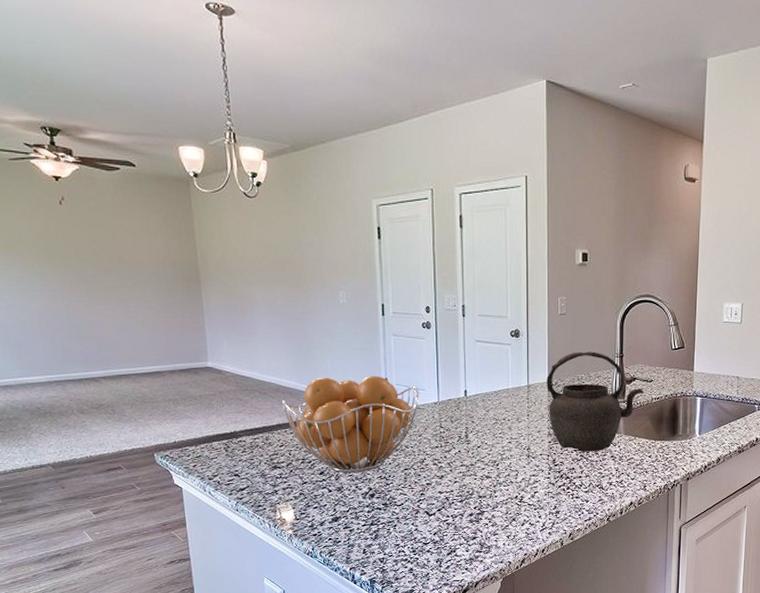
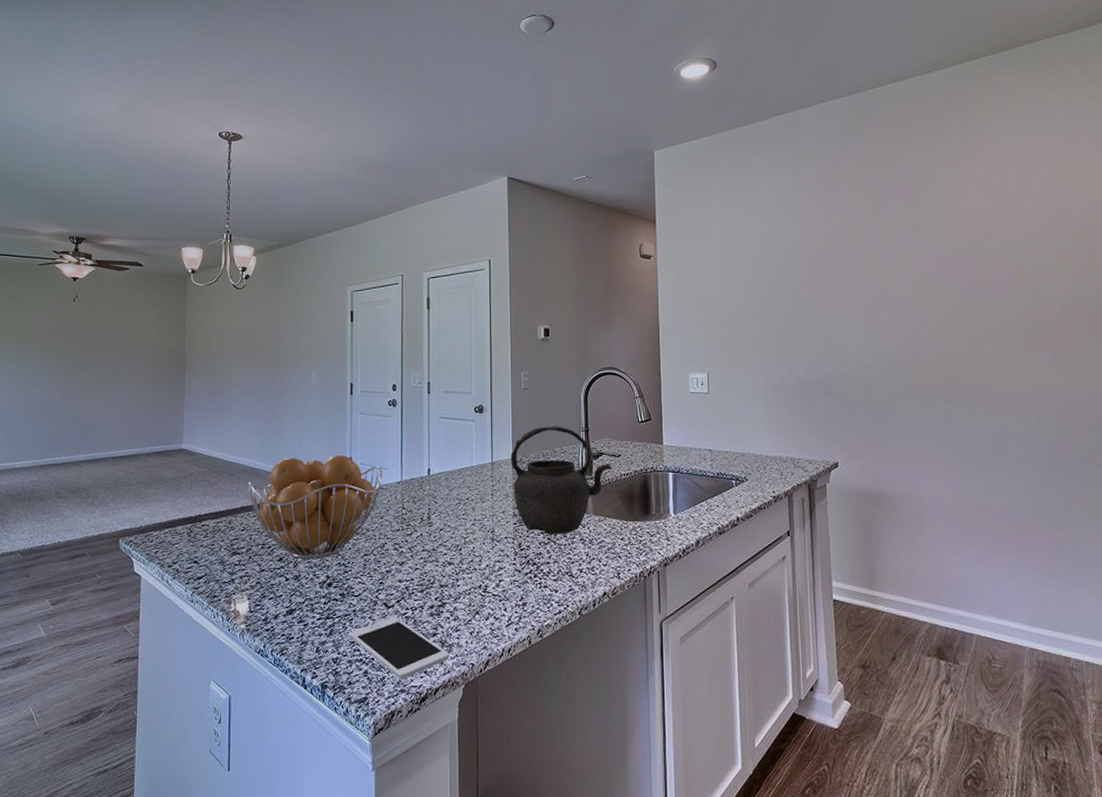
cell phone: none [393,523,489,575] -> present [349,617,450,679]

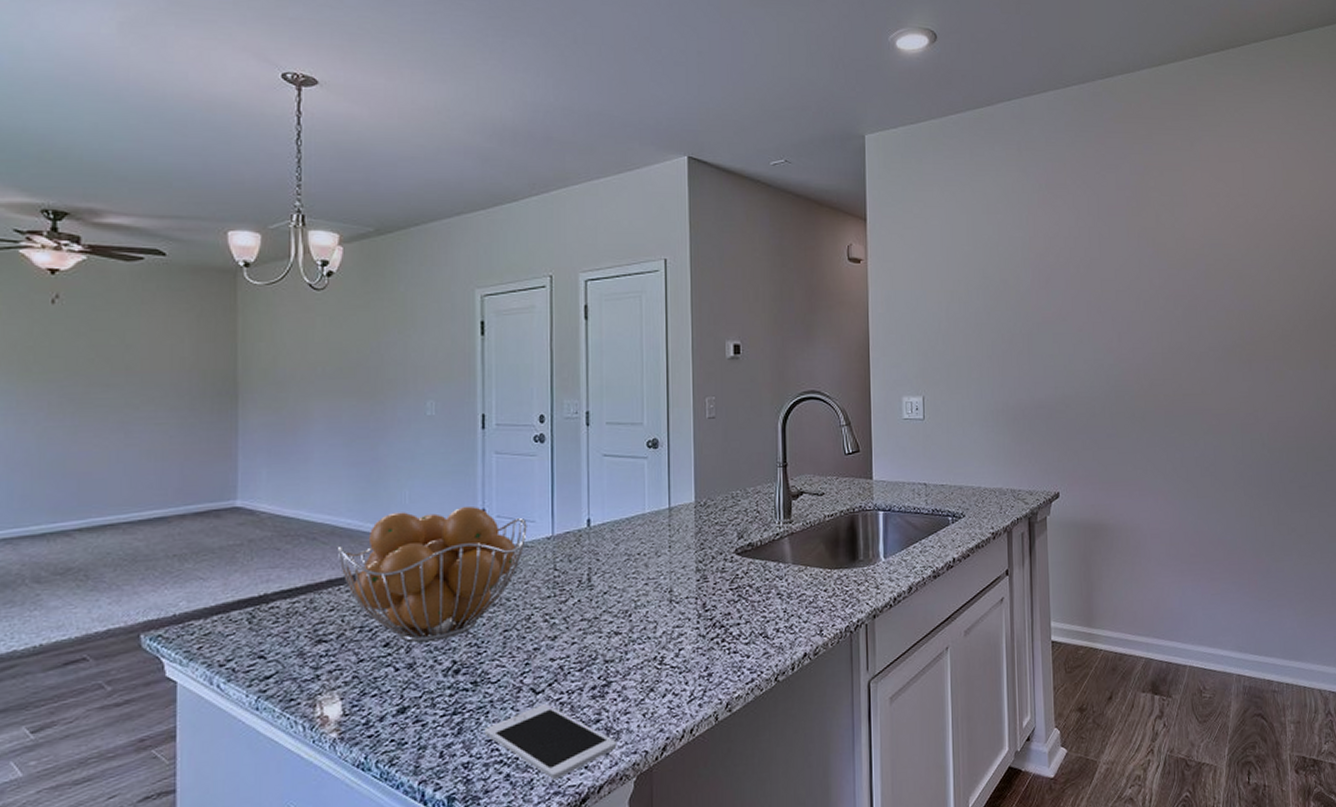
kettle: present [511,426,612,534] -> none [693,461,815,591]

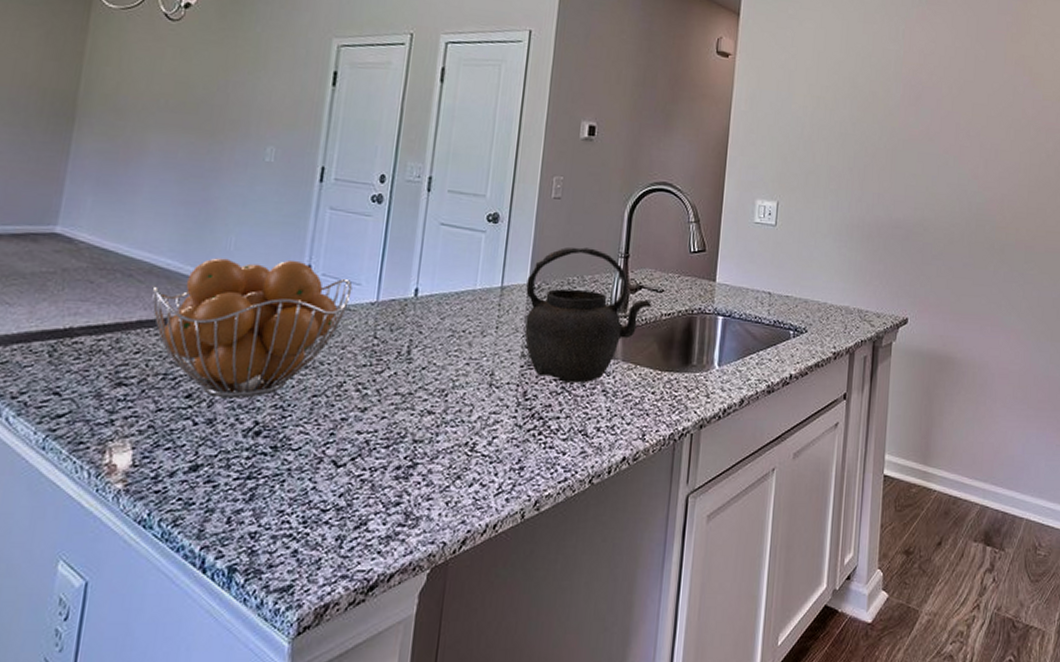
cell phone: present [484,704,617,779] -> none [276,479,415,561]
kettle: none [693,461,815,591] -> present [524,247,652,383]

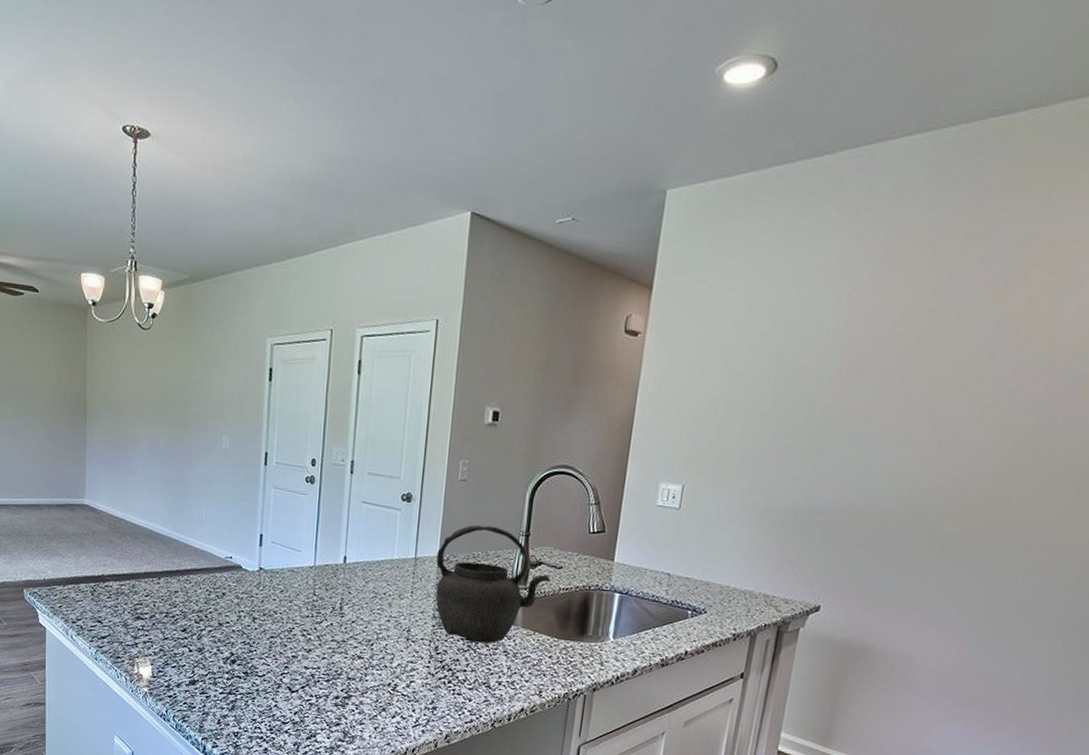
fruit basket: present [152,258,353,398] -> none [152,526,295,635]

